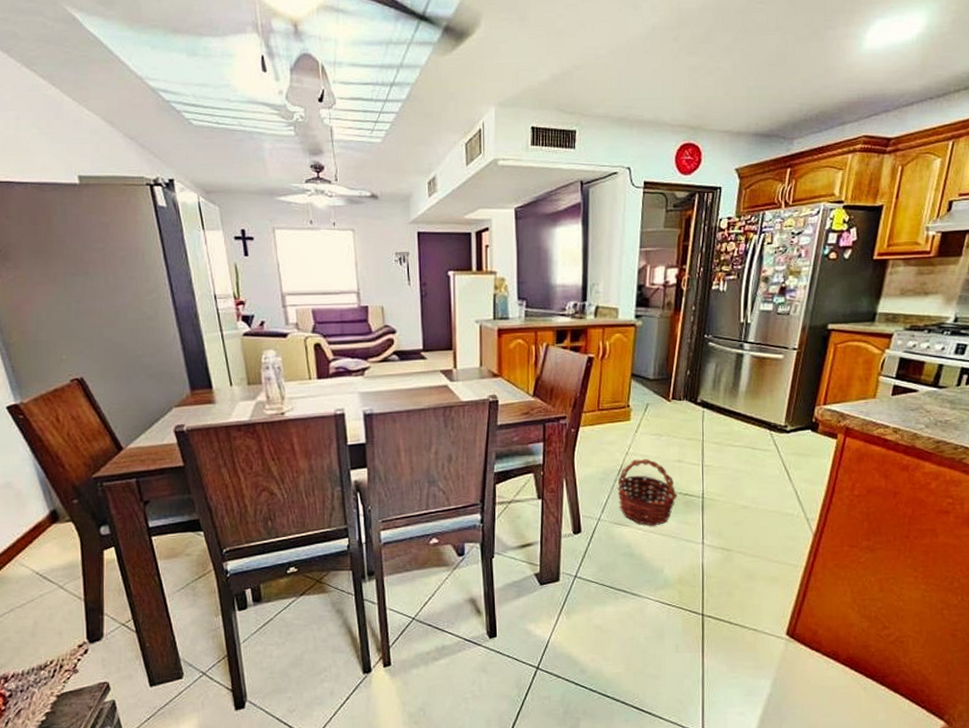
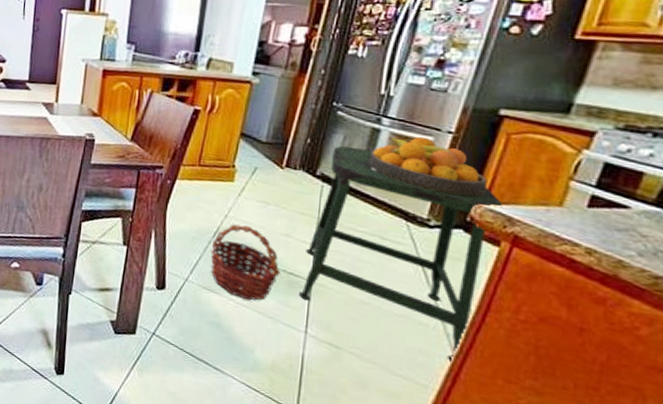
stool: none [694,372,836,542] -> present [299,146,503,364]
fruit bowl: none [736,356,824,402] -> present [367,136,487,197]

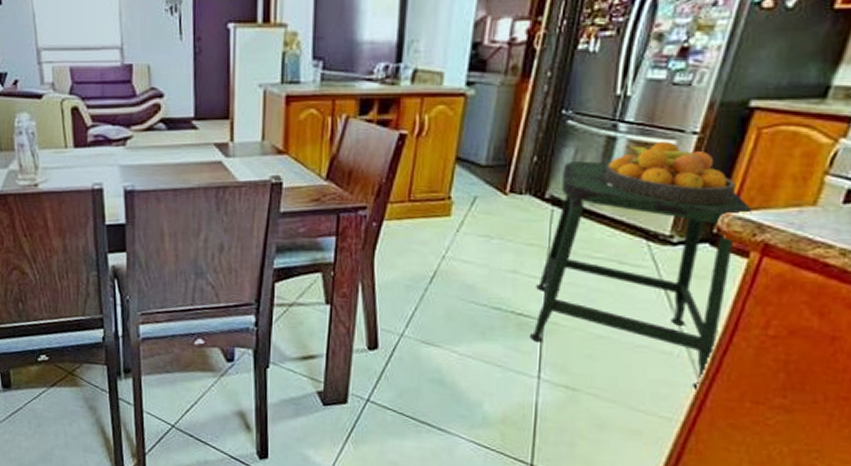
basket: present [210,224,280,301] -> none [428,265,508,350]

